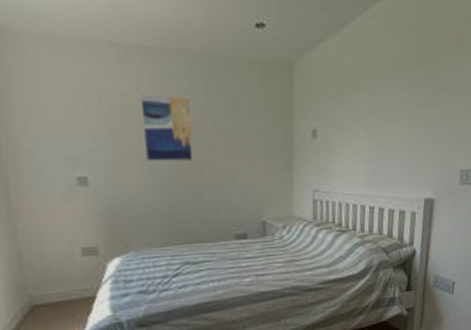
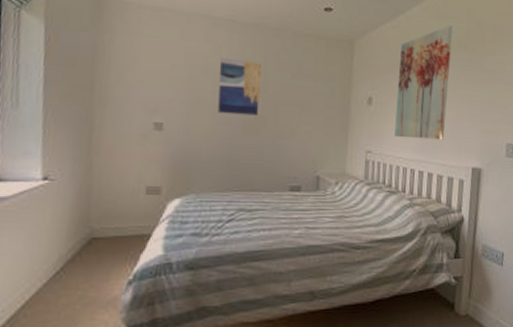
wall art: none [342,36,404,173] -> present [395,25,453,140]

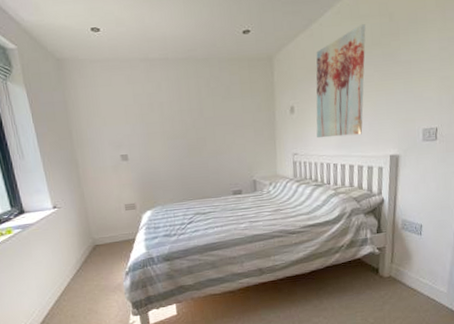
wall art: present [218,57,261,116] -> none [161,91,200,140]

